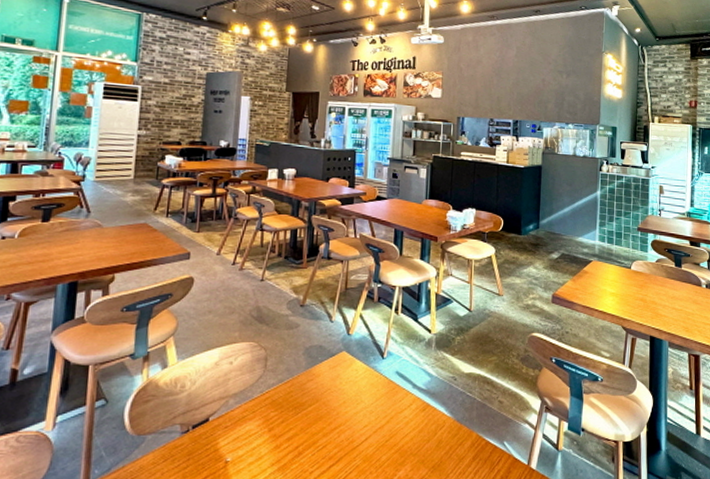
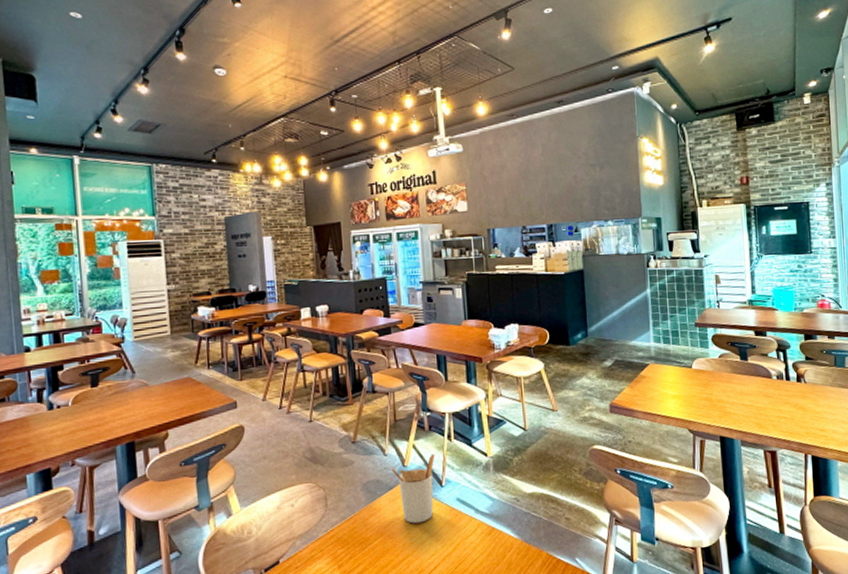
utensil holder: none [335,325,380,393] -> present [391,454,435,524]

